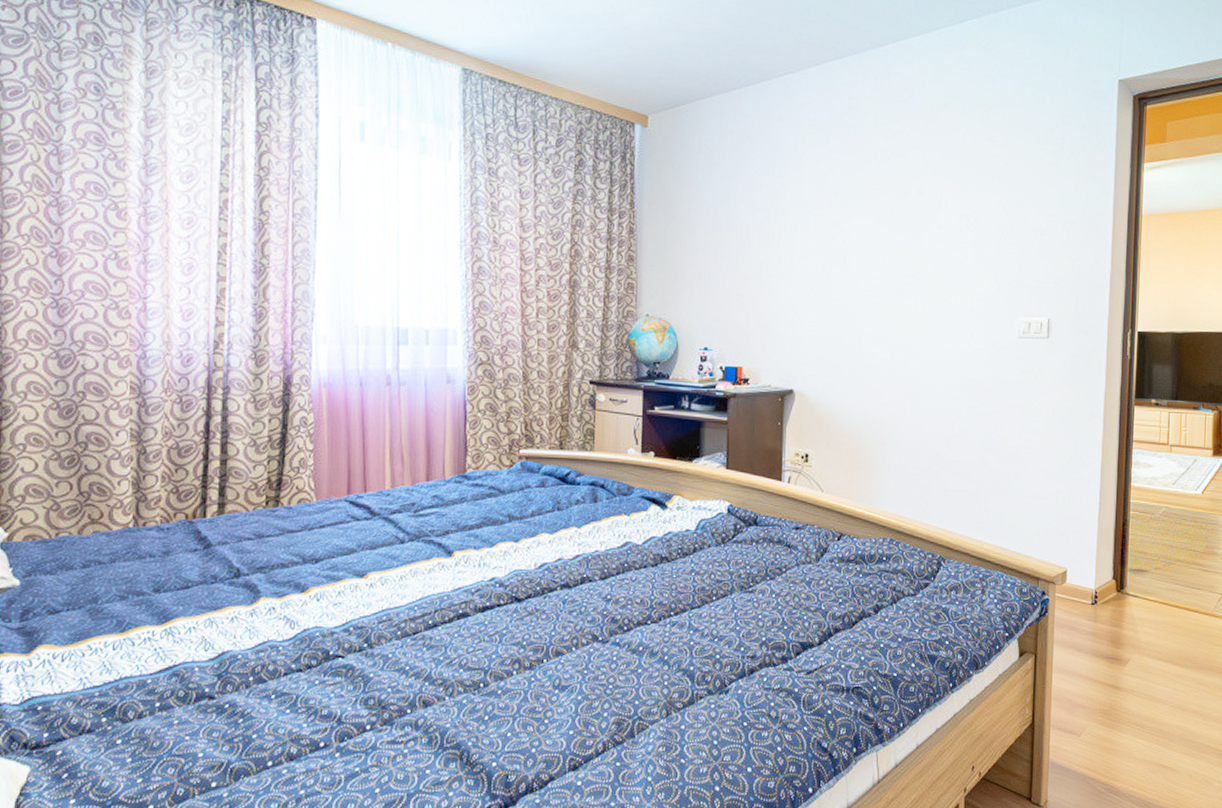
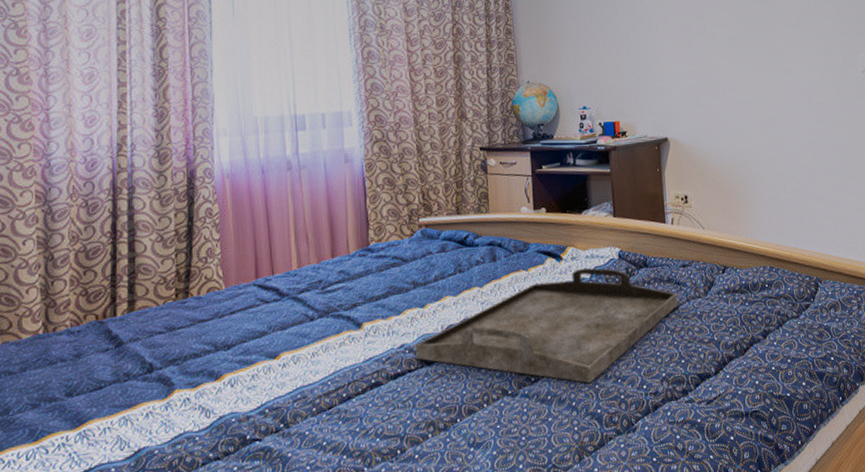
serving tray: none [506,519,787,638] -> present [416,267,678,383]

